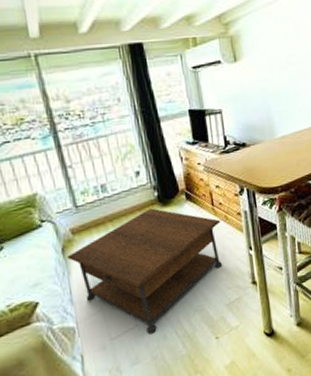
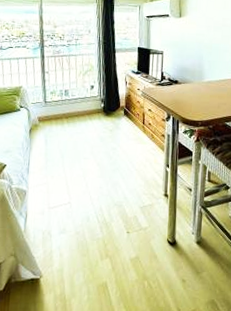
coffee table: present [68,208,223,335] -> none [32,115,148,213]

